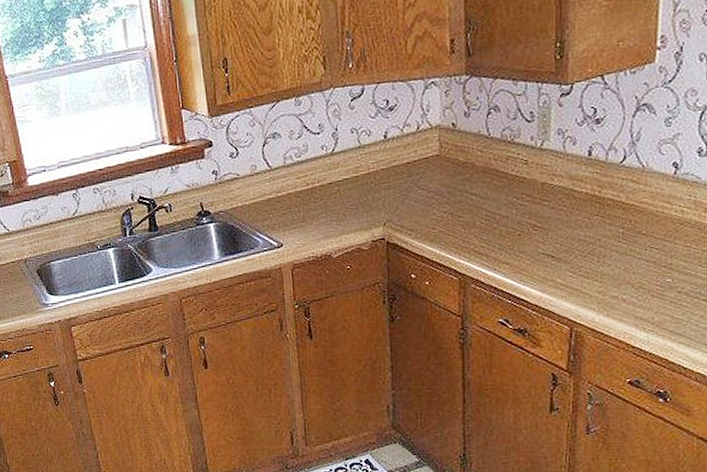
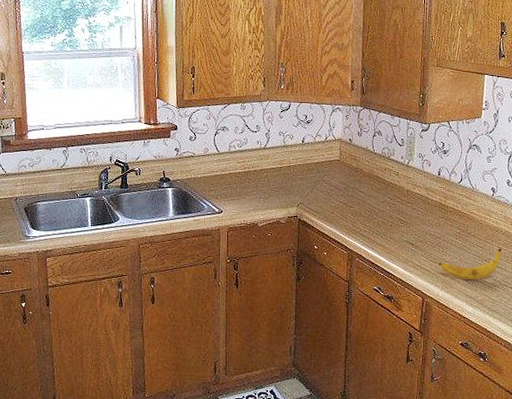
banana: none [593,247,690,297] -> present [439,248,502,281]

